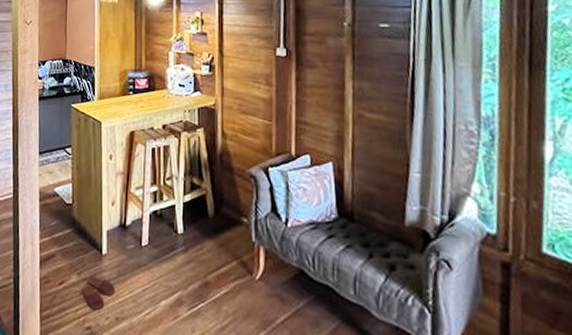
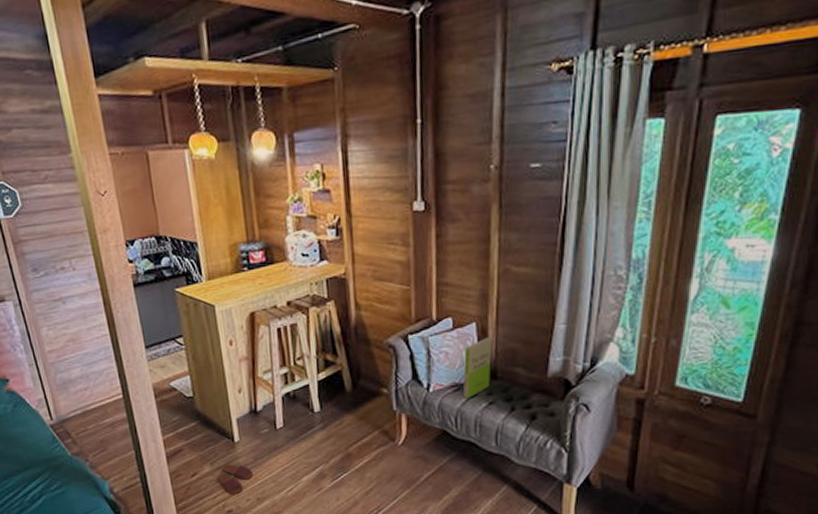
book: none [320,178,349,238] -> present [462,337,492,398]

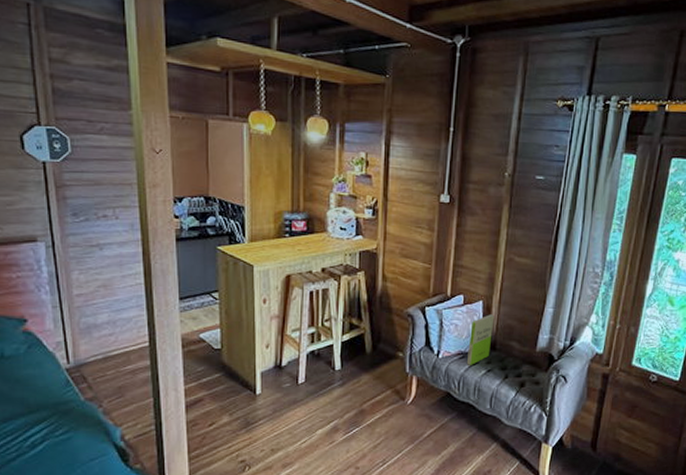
slippers: present [218,464,254,494] -> none [235,415,271,444]

